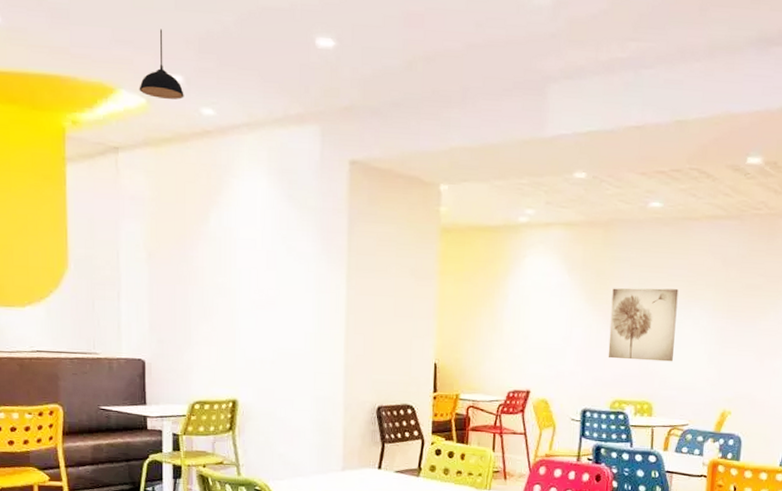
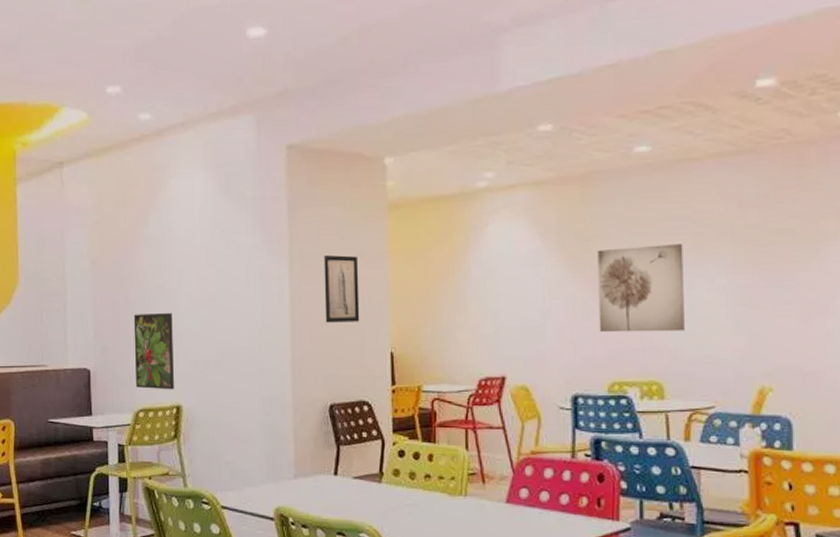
pendant light: present [139,29,184,100] -> none [81,46,122,111]
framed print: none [191,309,231,385] -> present [133,313,174,390]
wall art: none [377,269,411,334] -> present [324,254,360,323]

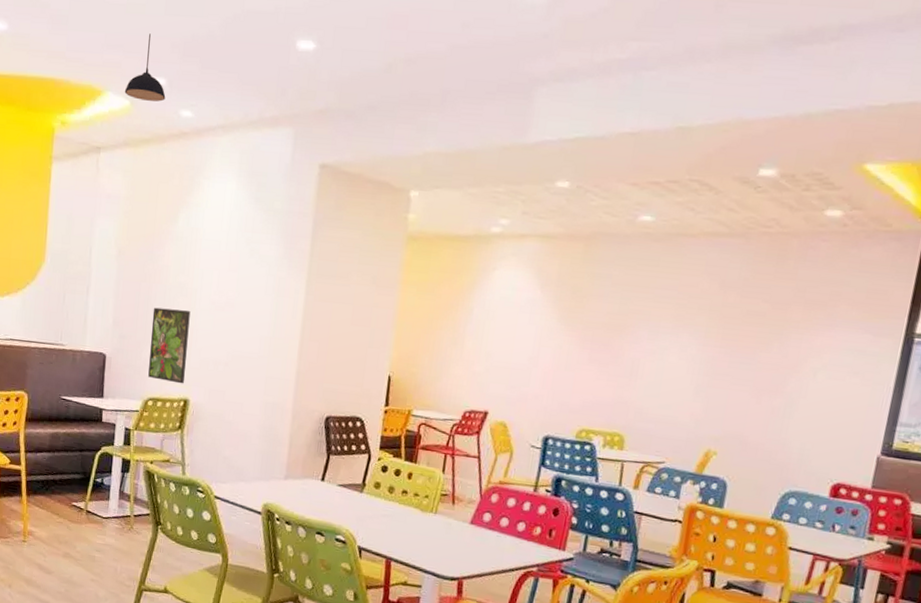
pendant light: none [81,46,122,111] -> present [124,33,166,102]
wall art: present [324,254,360,323] -> none [333,276,372,344]
wall art: present [597,244,685,333] -> none [578,307,666,392]

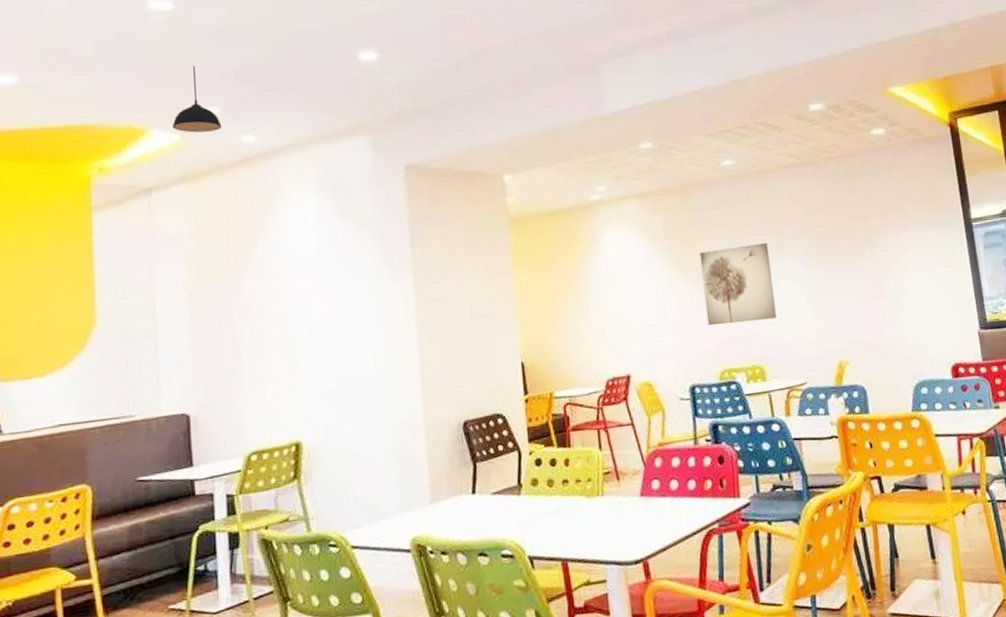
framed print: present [148,307,191,384] -> none [241,343,292,429]
wall art: none [578,307,666,392] -> present [699,243,776,326]

